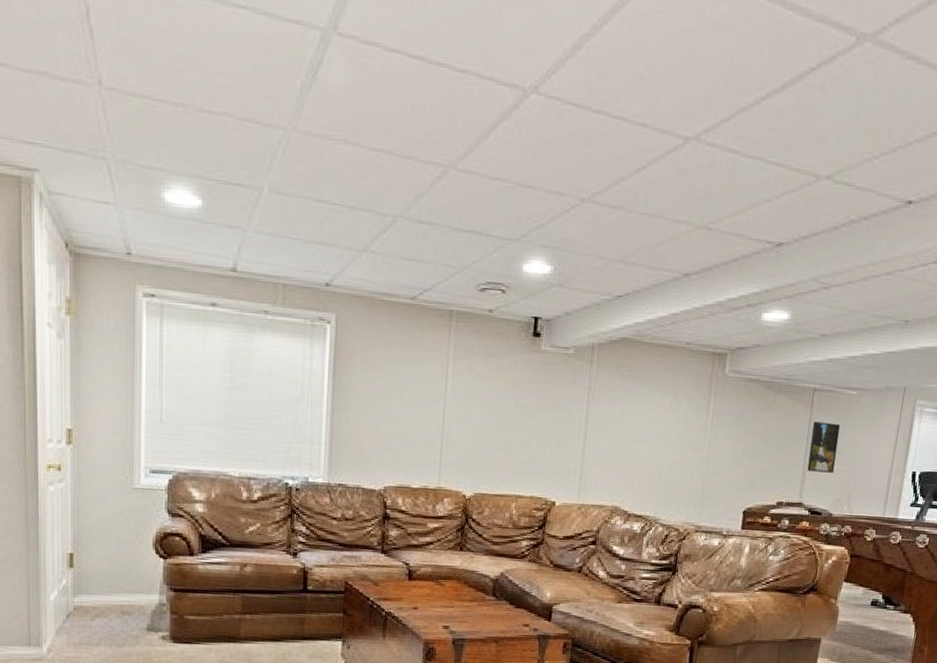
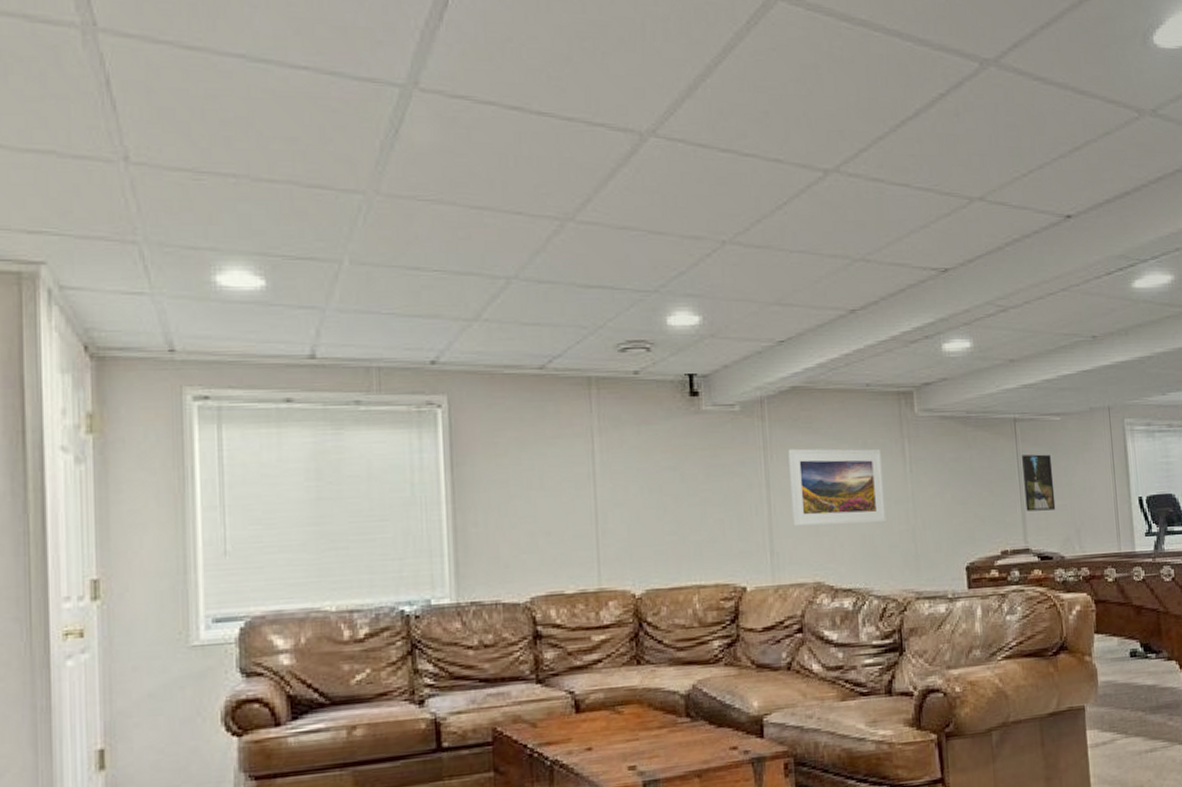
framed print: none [602,391,689,465] -> present [788,448,887,526]

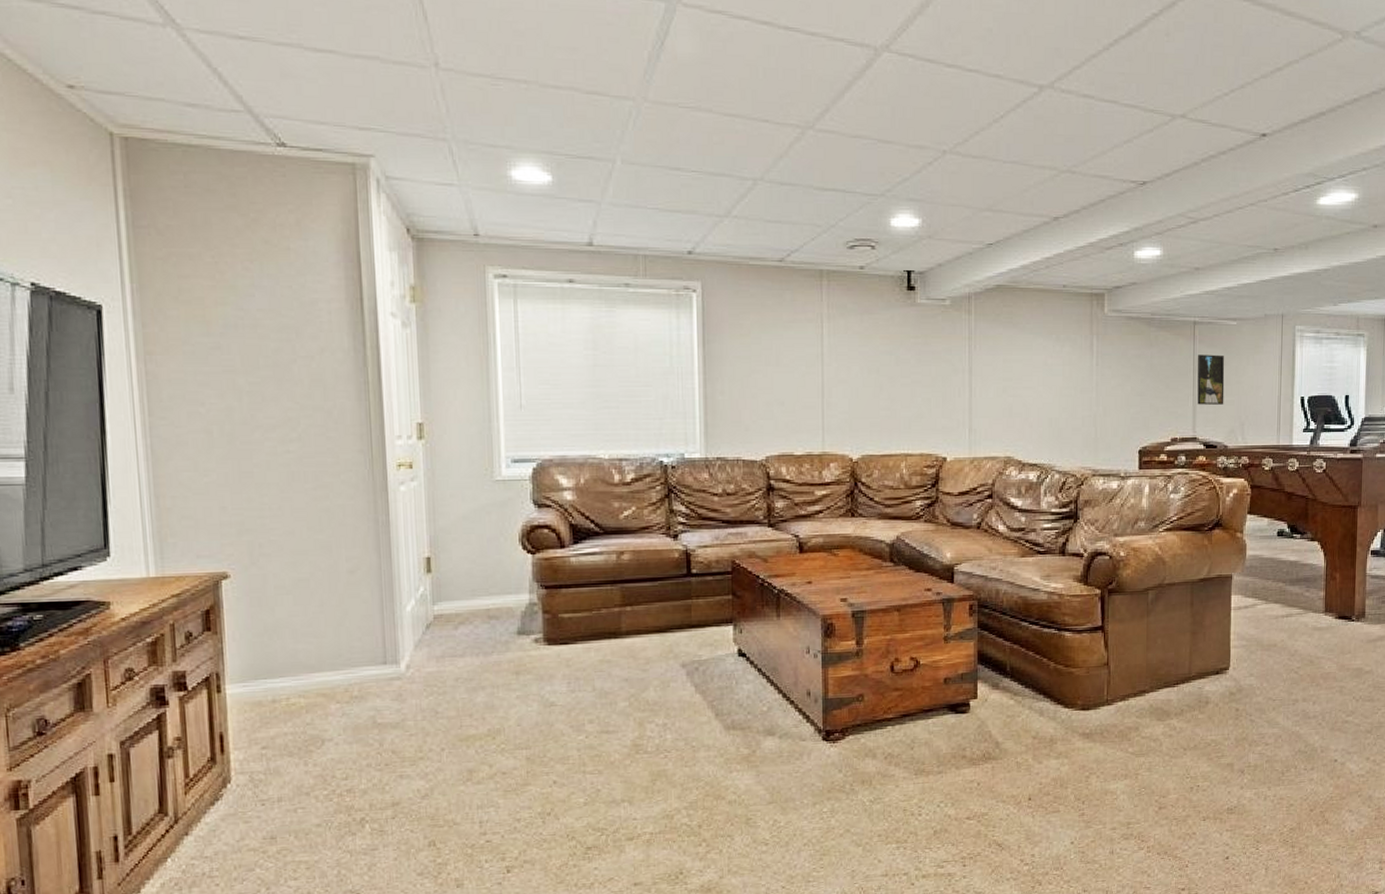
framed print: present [788,448,887,526] -> none [990,340,1072,409]

